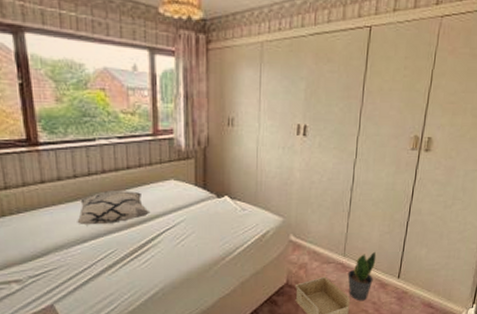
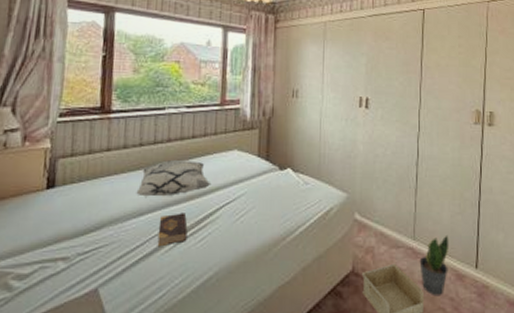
book: none [103,239,132,268] -> present [157,213,188,246]

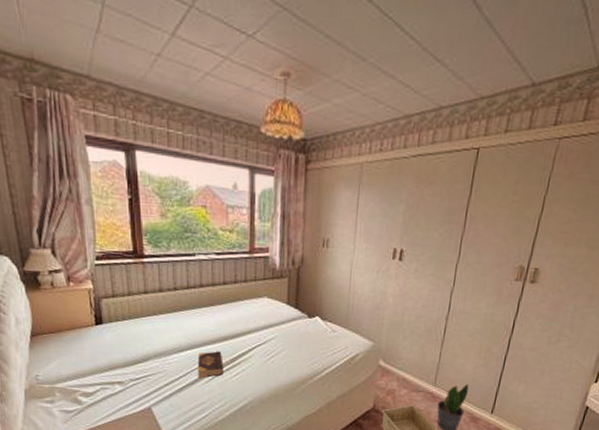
decorative pillow: present [136,160,212,197] -> none [175,304,244,337]

